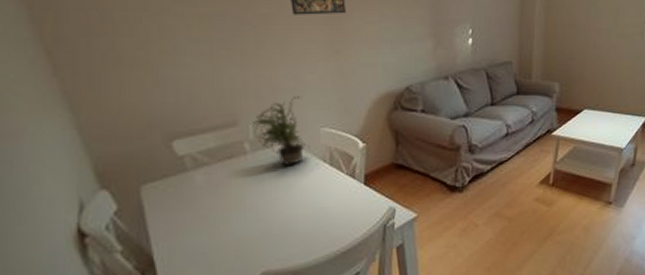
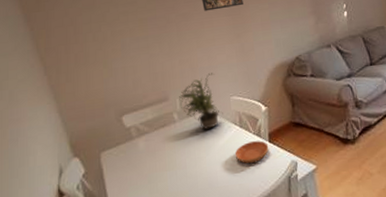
saucer: none [321,182,364,209] -> present [234,140,269,164]

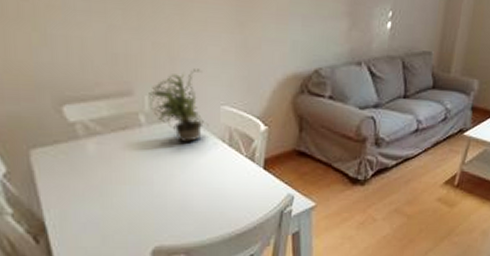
saucer: present [234,140,269,164] -> none [218,165,263,191]

